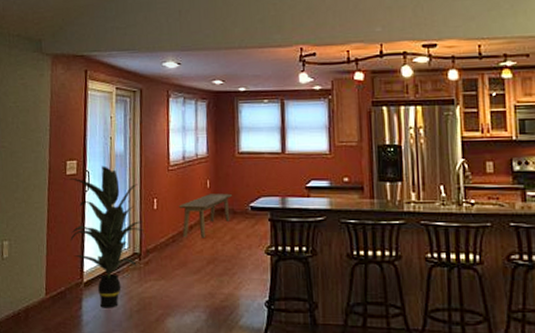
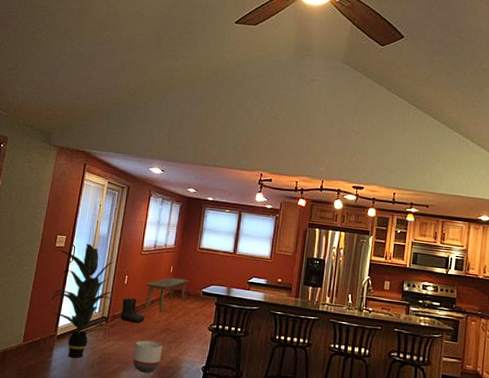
boots: none [155,225,186,255] -> present [120,297,145,323]
planter: none [178,276,213,317] -> present [132,340,163,373]

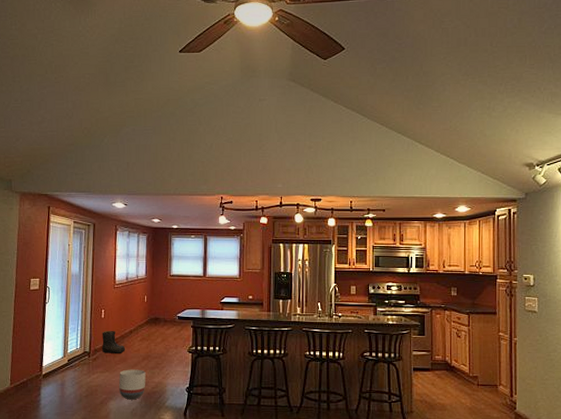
indoor plant: present [51,243,115,359] -> none [30,283,93,394]
bench: present [144,277,190,312] -> none [122,306,165,341]

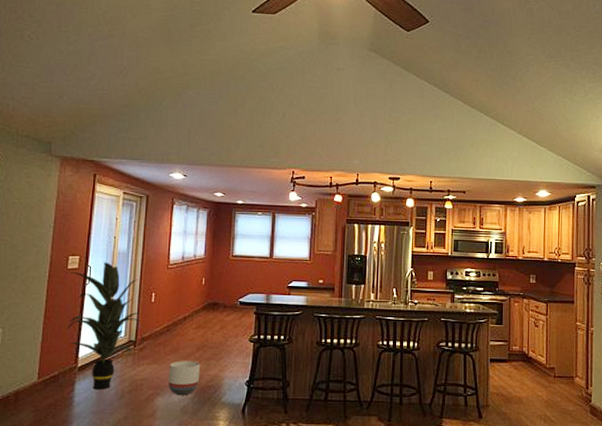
indoor plant: none [30,283,93,394] -> present [67,262,141,390]
boots: present [101,330,126,353] -> none [150,316,178,343]

